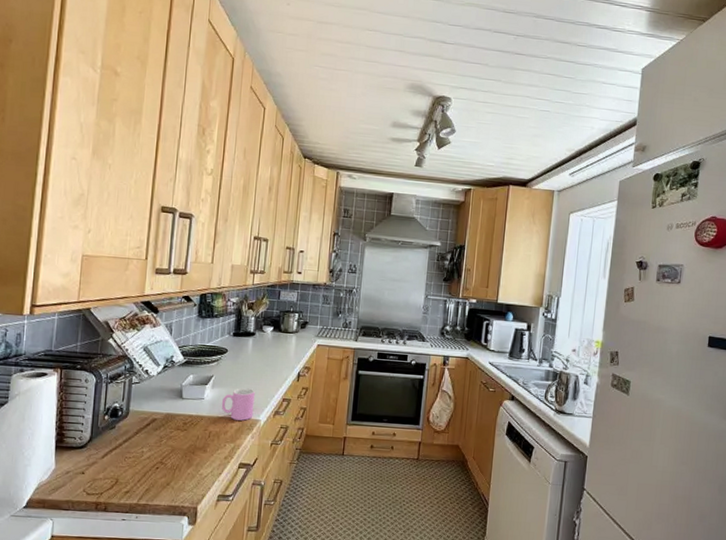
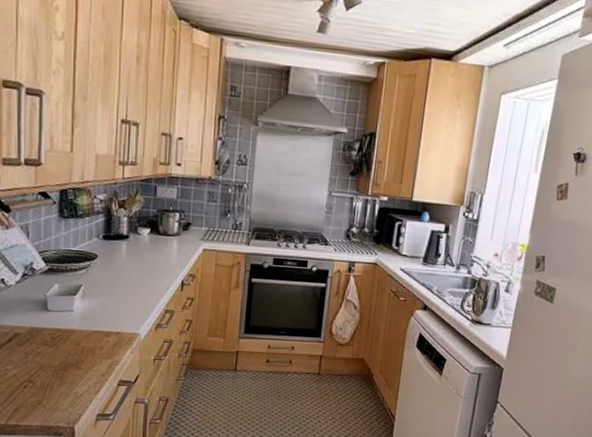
cup: present [221,388,255,421] -> none [94,298,133,335]

